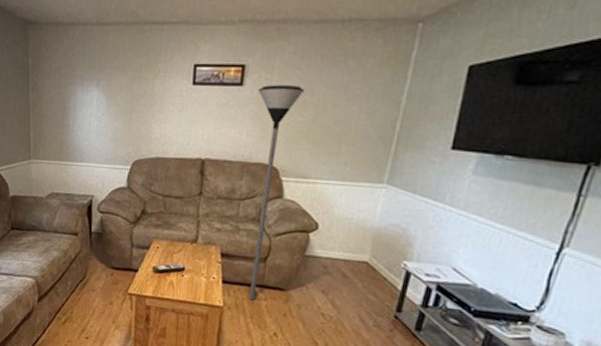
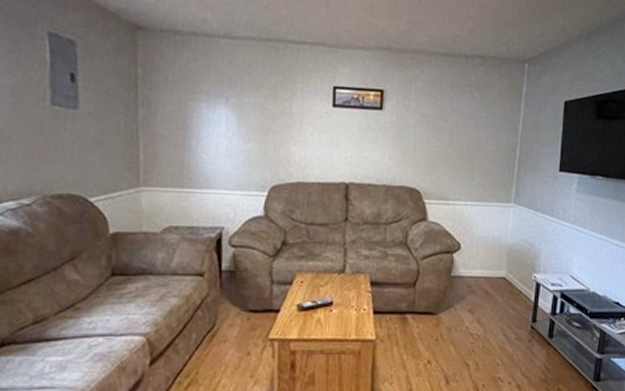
floor lamp: present [249,85,305,301] -> none [397,110,440,329]

